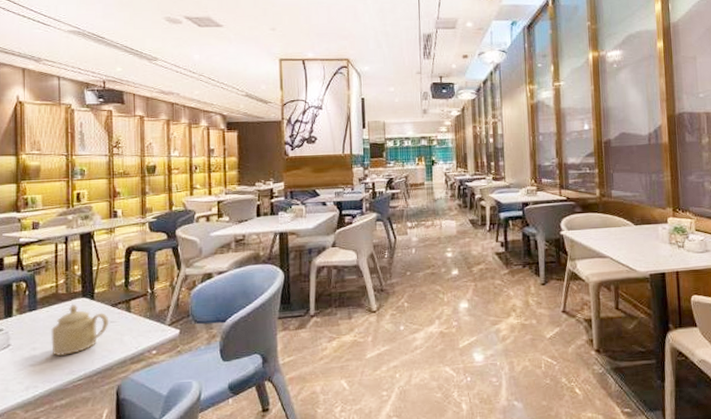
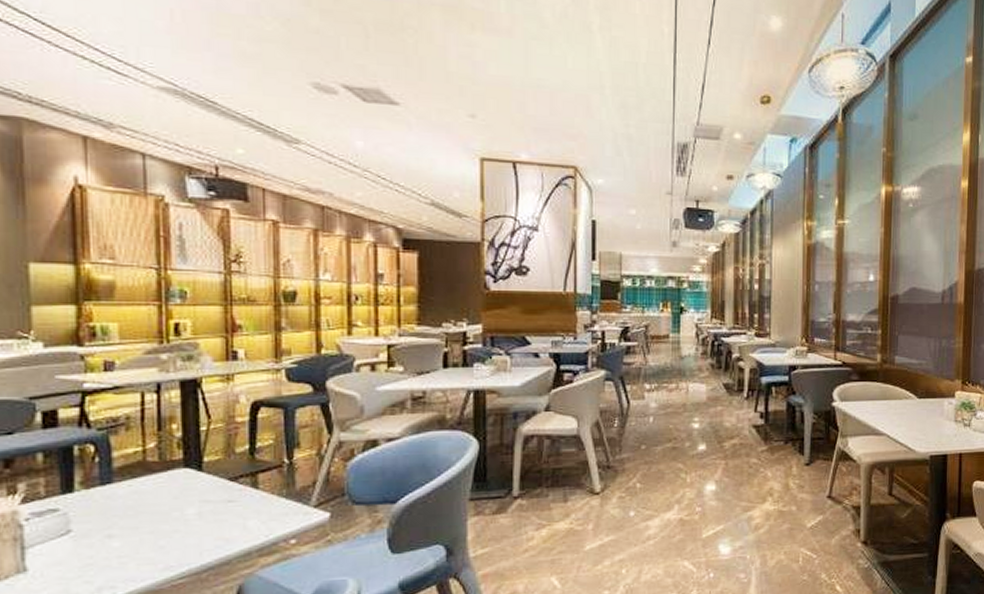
sugar bowl: present [51,304,109,356] -> none [136,477,226,546]

